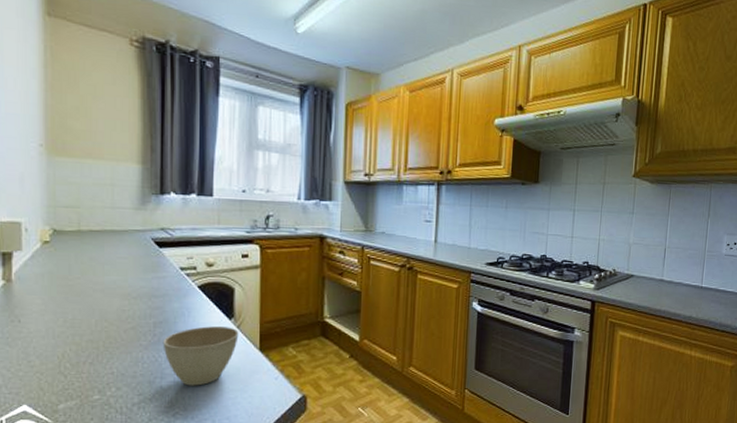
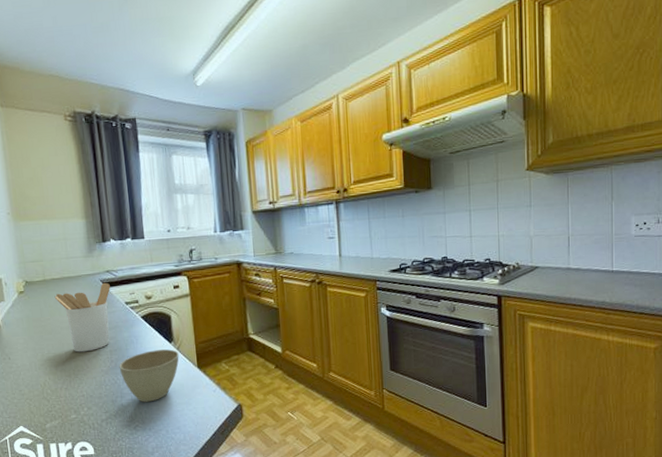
utensil holder: none [89,241,163,321] -> present [54,282,110,352]

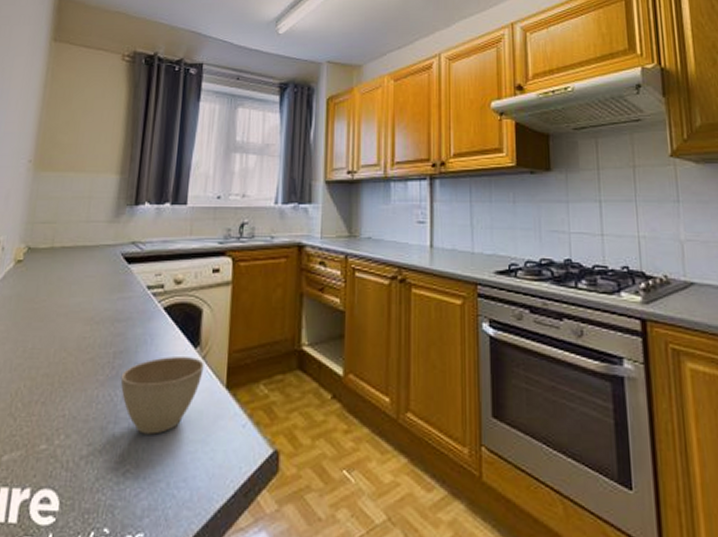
utensil holder: present [54,282,110,352] -> none [59,257,133,351]

